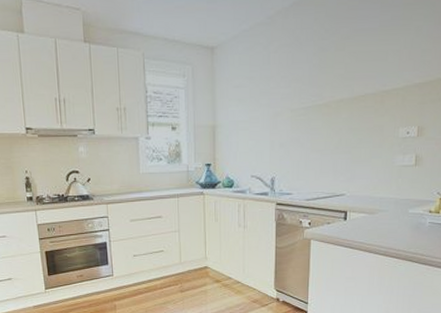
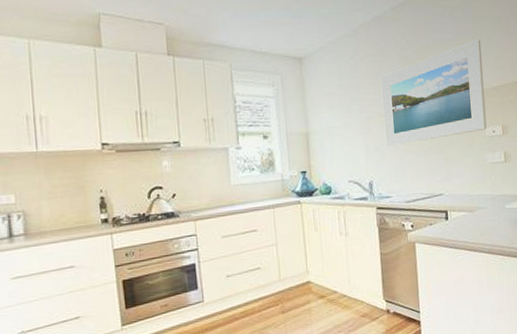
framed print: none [291,29,409,144] -> present [380,39,487,147]

